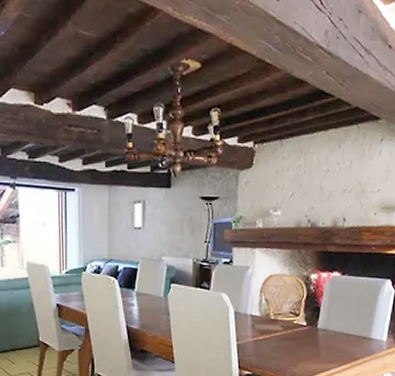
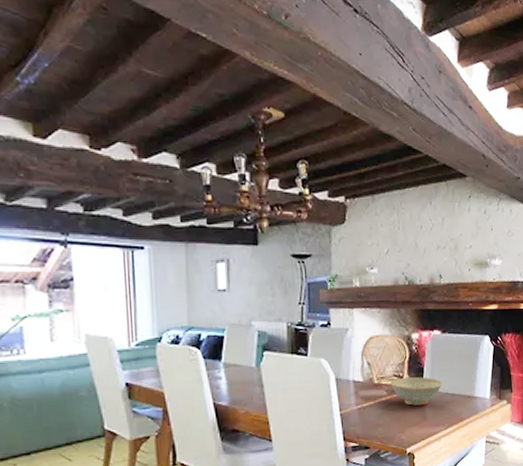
dish: none [286,316,338,342] -> present [390,377,442,406]

